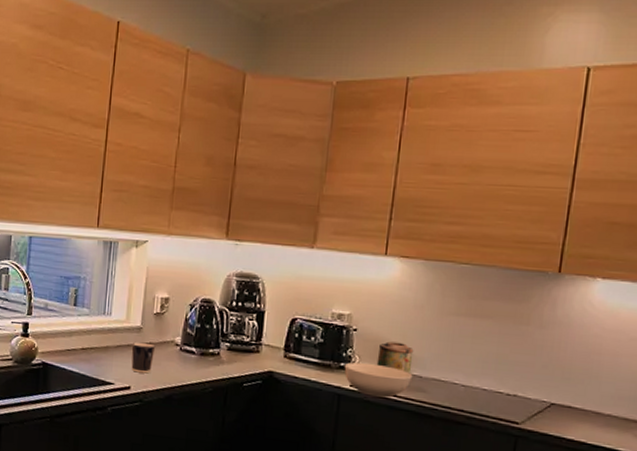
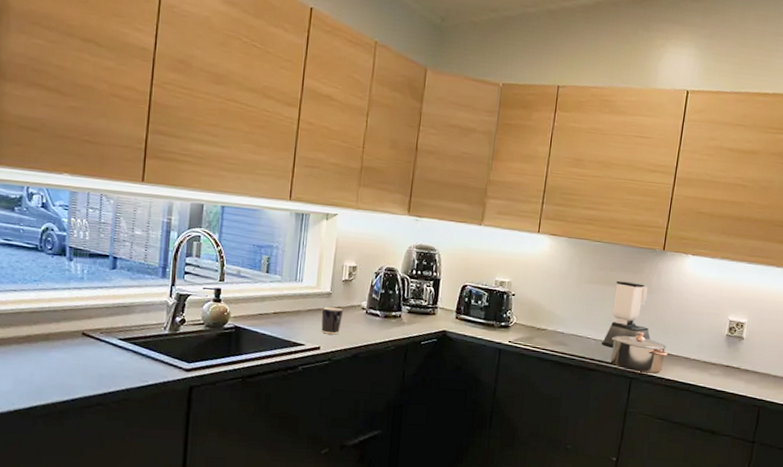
bowl: present [344,362,413,398] -> none [504,322,557,351]
canister: present [376,341,414,374] -> none [530,304,558,331]
blender: none [474,312,543,397] -> present [602,280,650,348]
cooking pot: none [486,376,570,432] -> present [610,331,668,374]

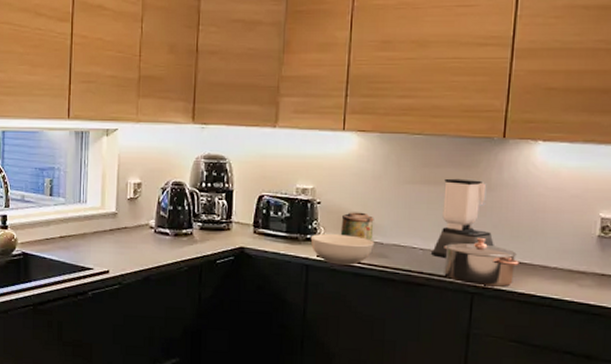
mug: present [321,306,344,335] -> none [108,227,131,257]
bowl: none [504,322,557,351] -> present [310,234,375,265]
canister: none [530,304,558,331] -> present [340,212,374,241]

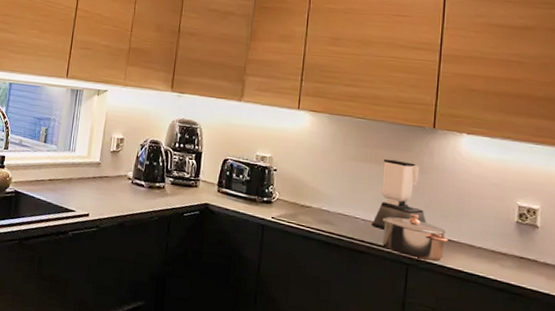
bowl: present [310,234,375,265] -> none [266,197,322,229]
canister: present [340,212,374,241] -> none [293,181,323,209]

